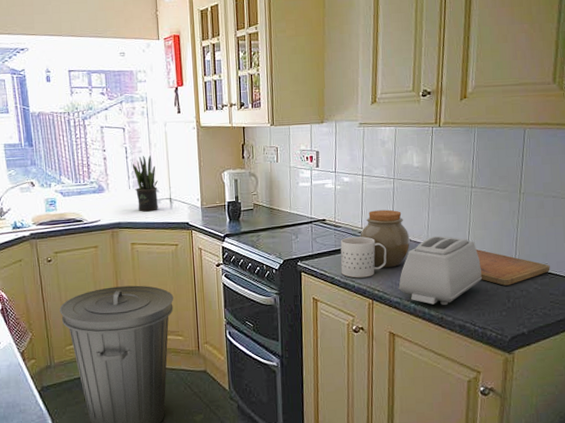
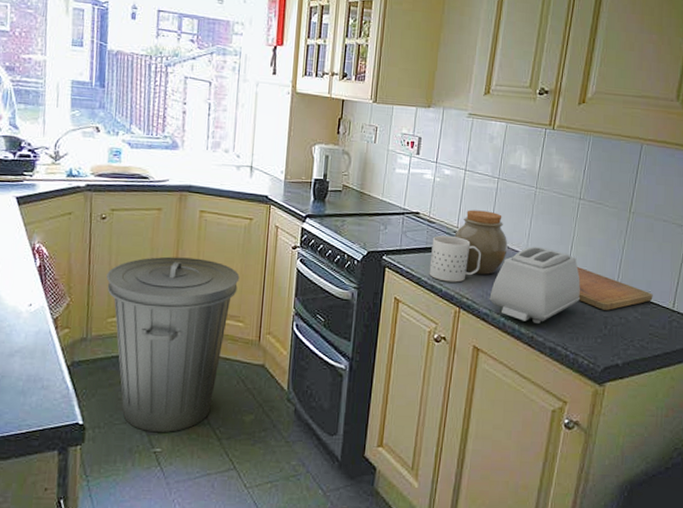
potted plant: present [132,155,158,212] -> none [213,115,240,178]

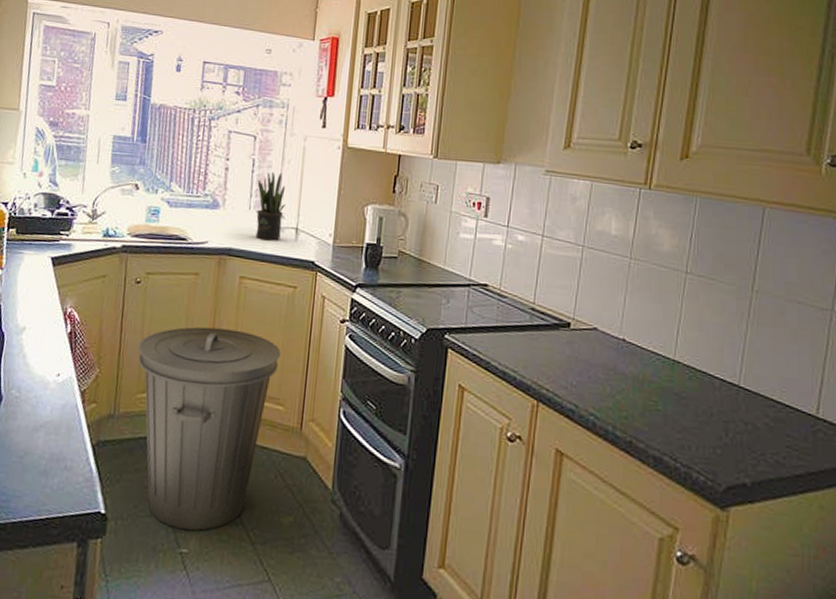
potted plant: none [213,115,240,178] -> present [255,172,286,241]
mug: present [429,235,481,283] -> none [500,312,564,370]
jar: present [454,209,508,275] -> none [530,282,597,362]
toaster: present [488,246,581,323] -> none [573,329,692,425]
cutting board: present [576,267,653,310] -> none [685,356,789,413]

